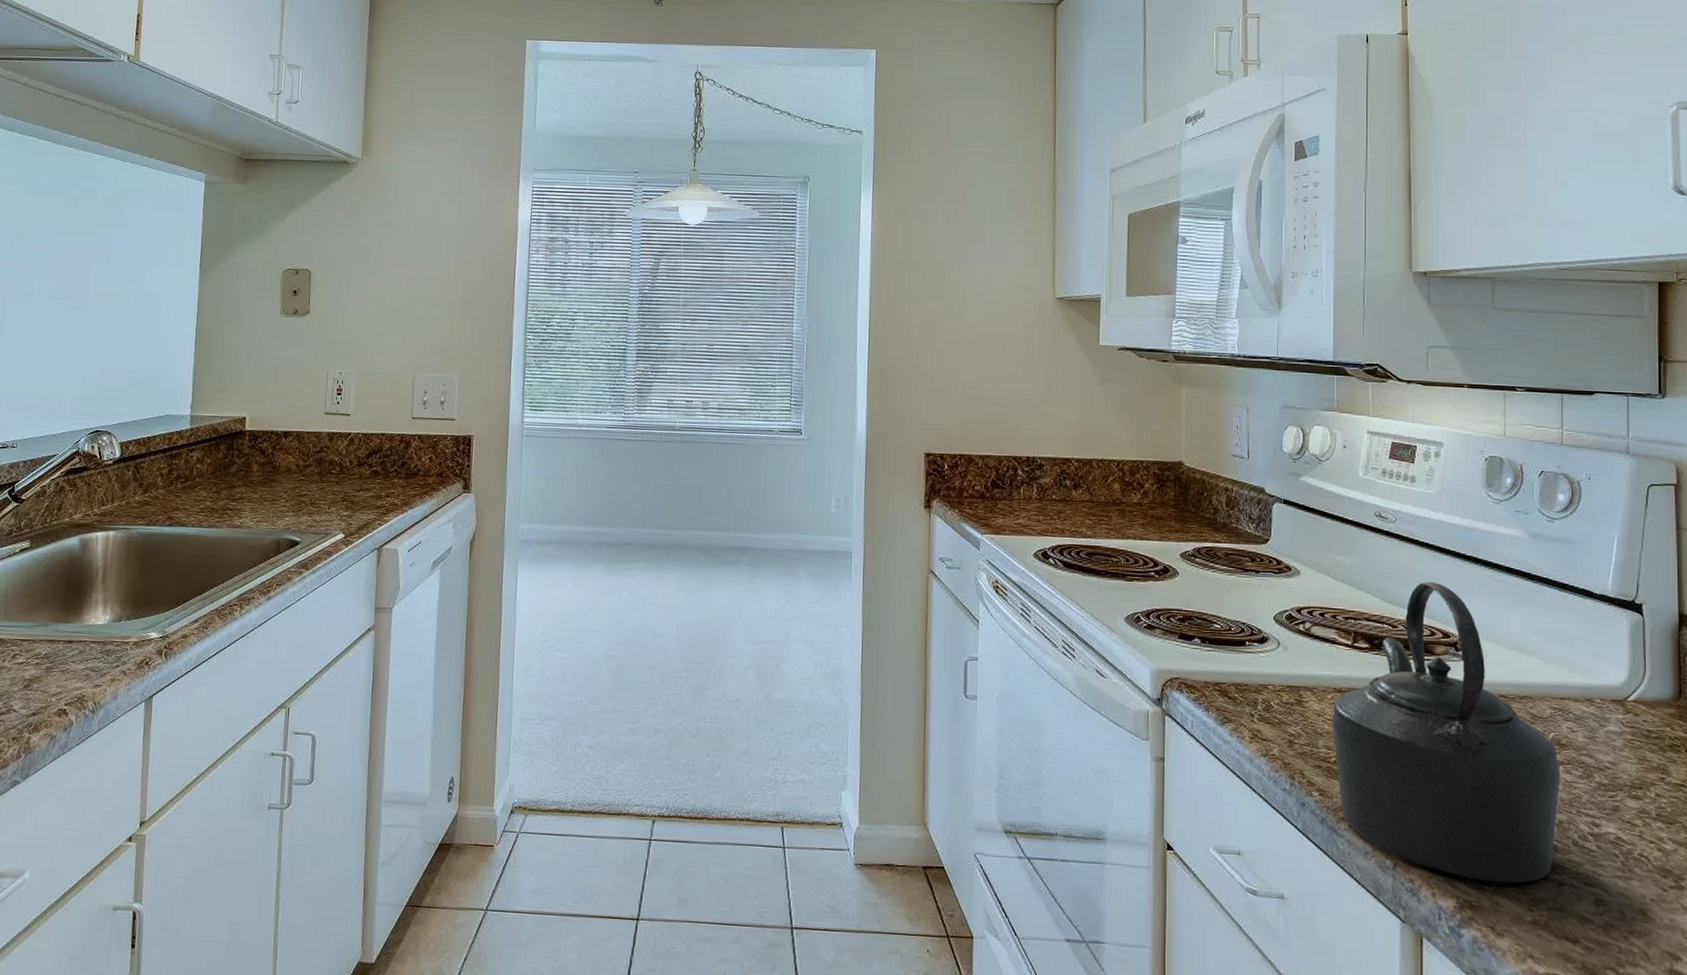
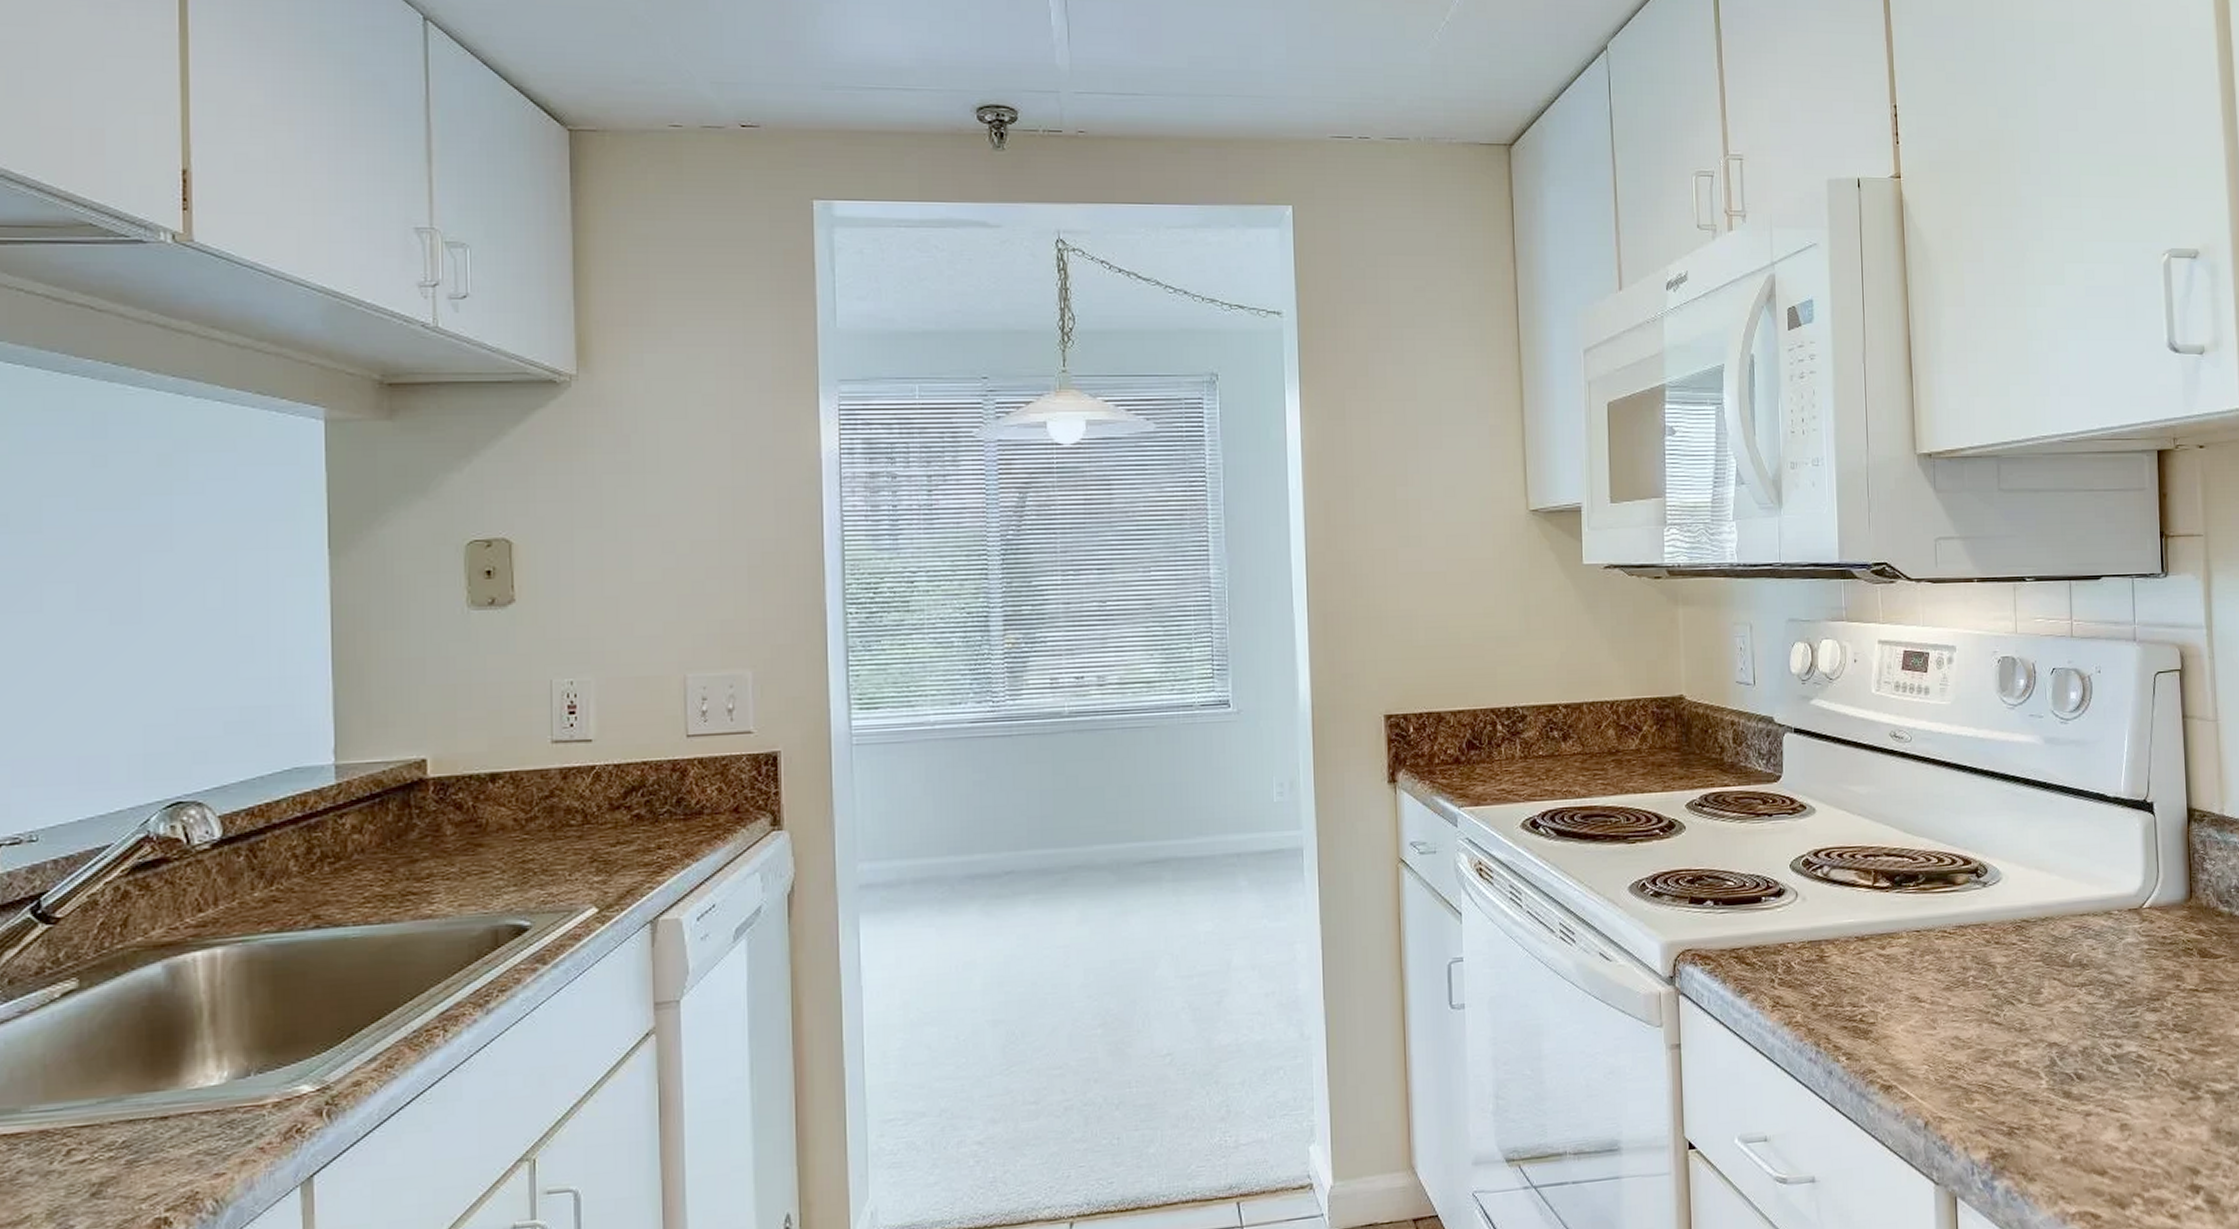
kettle: present [1332,581,1561,884] -> none [1856,803,2084,1126]

